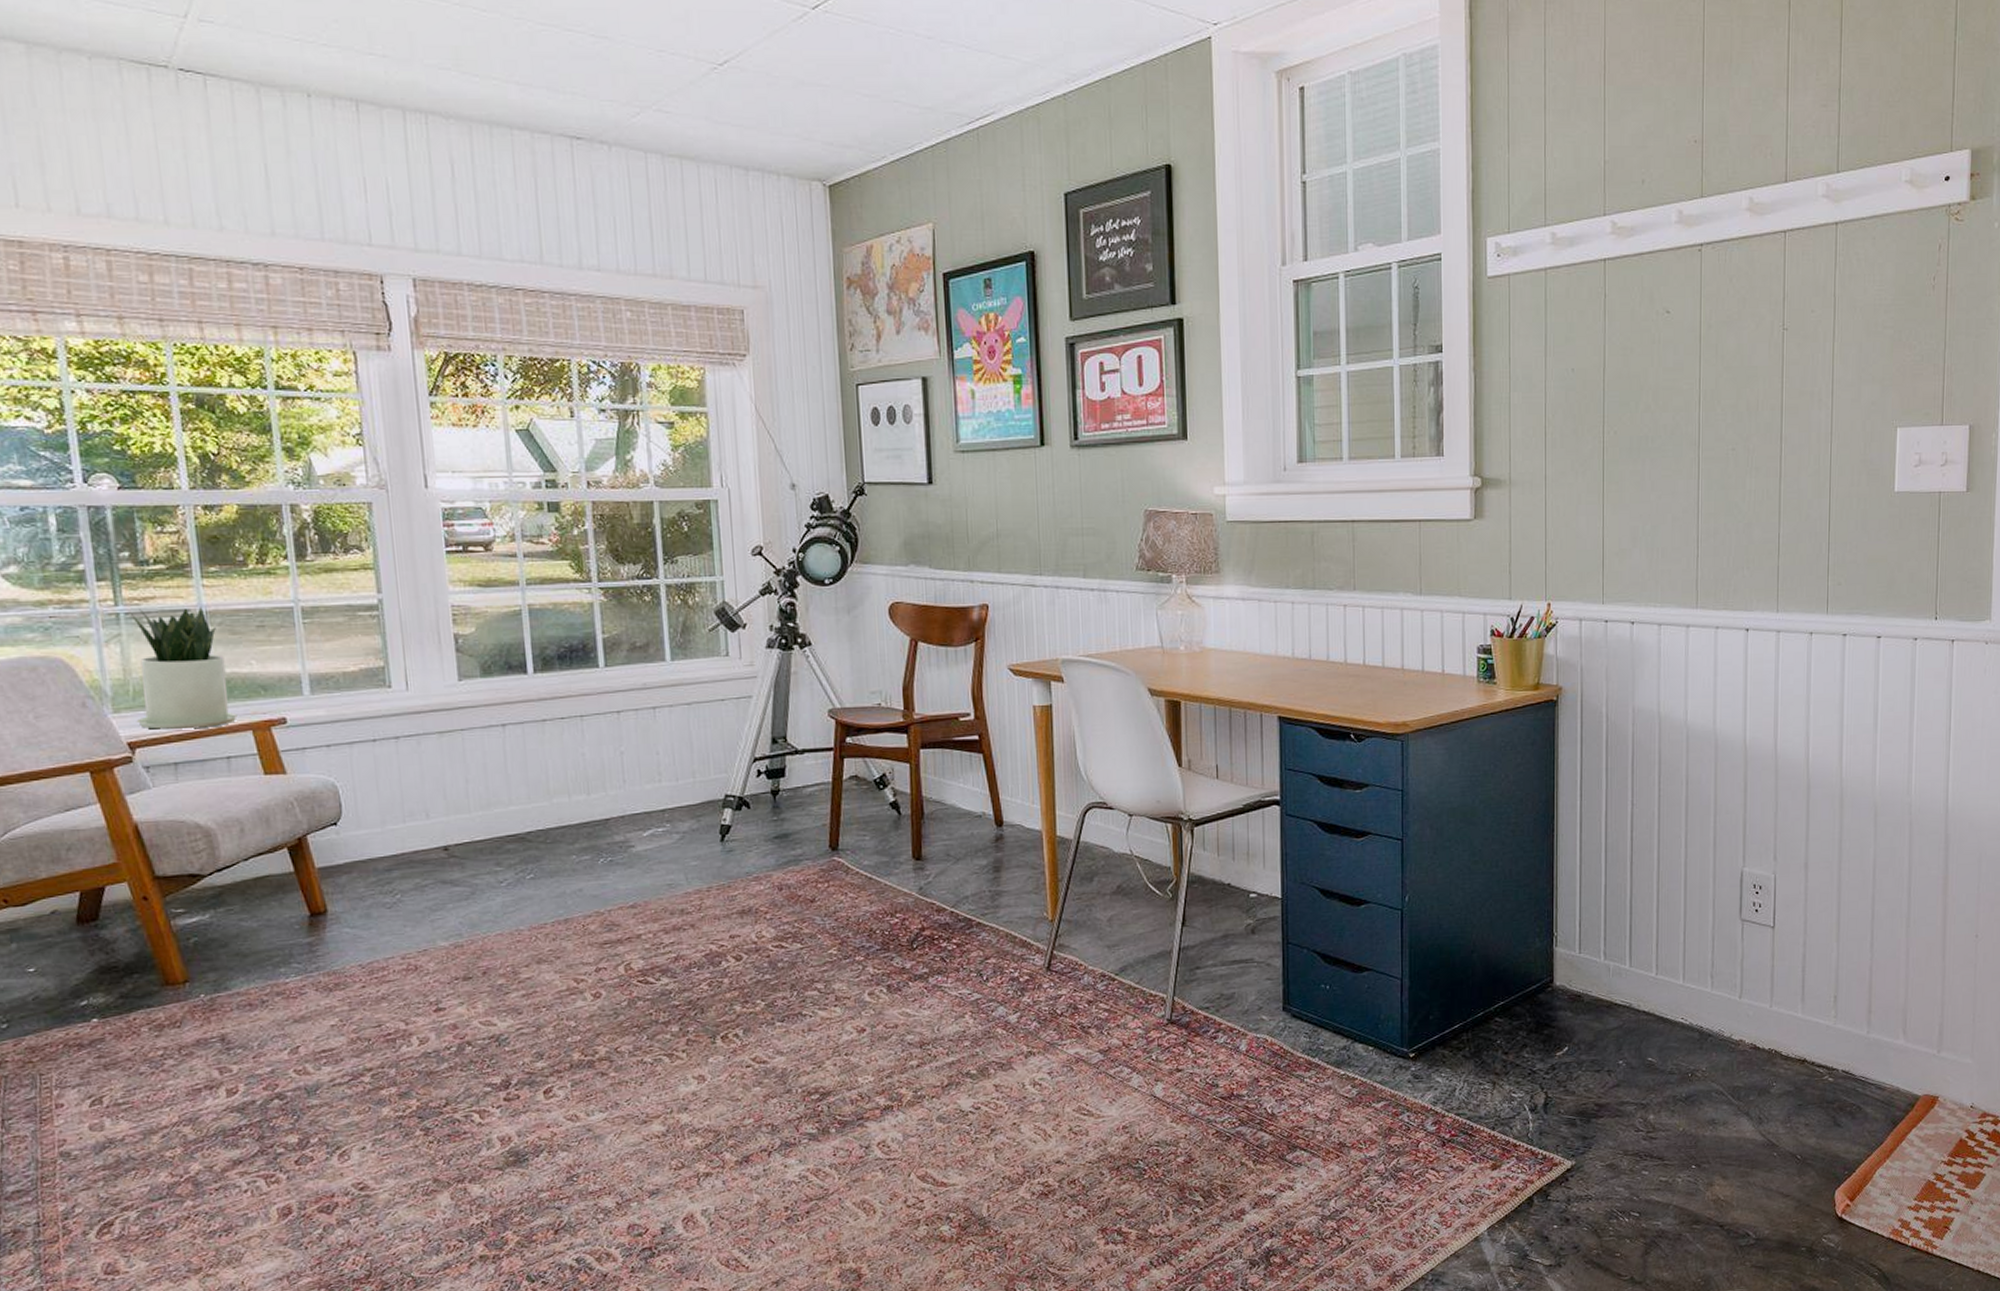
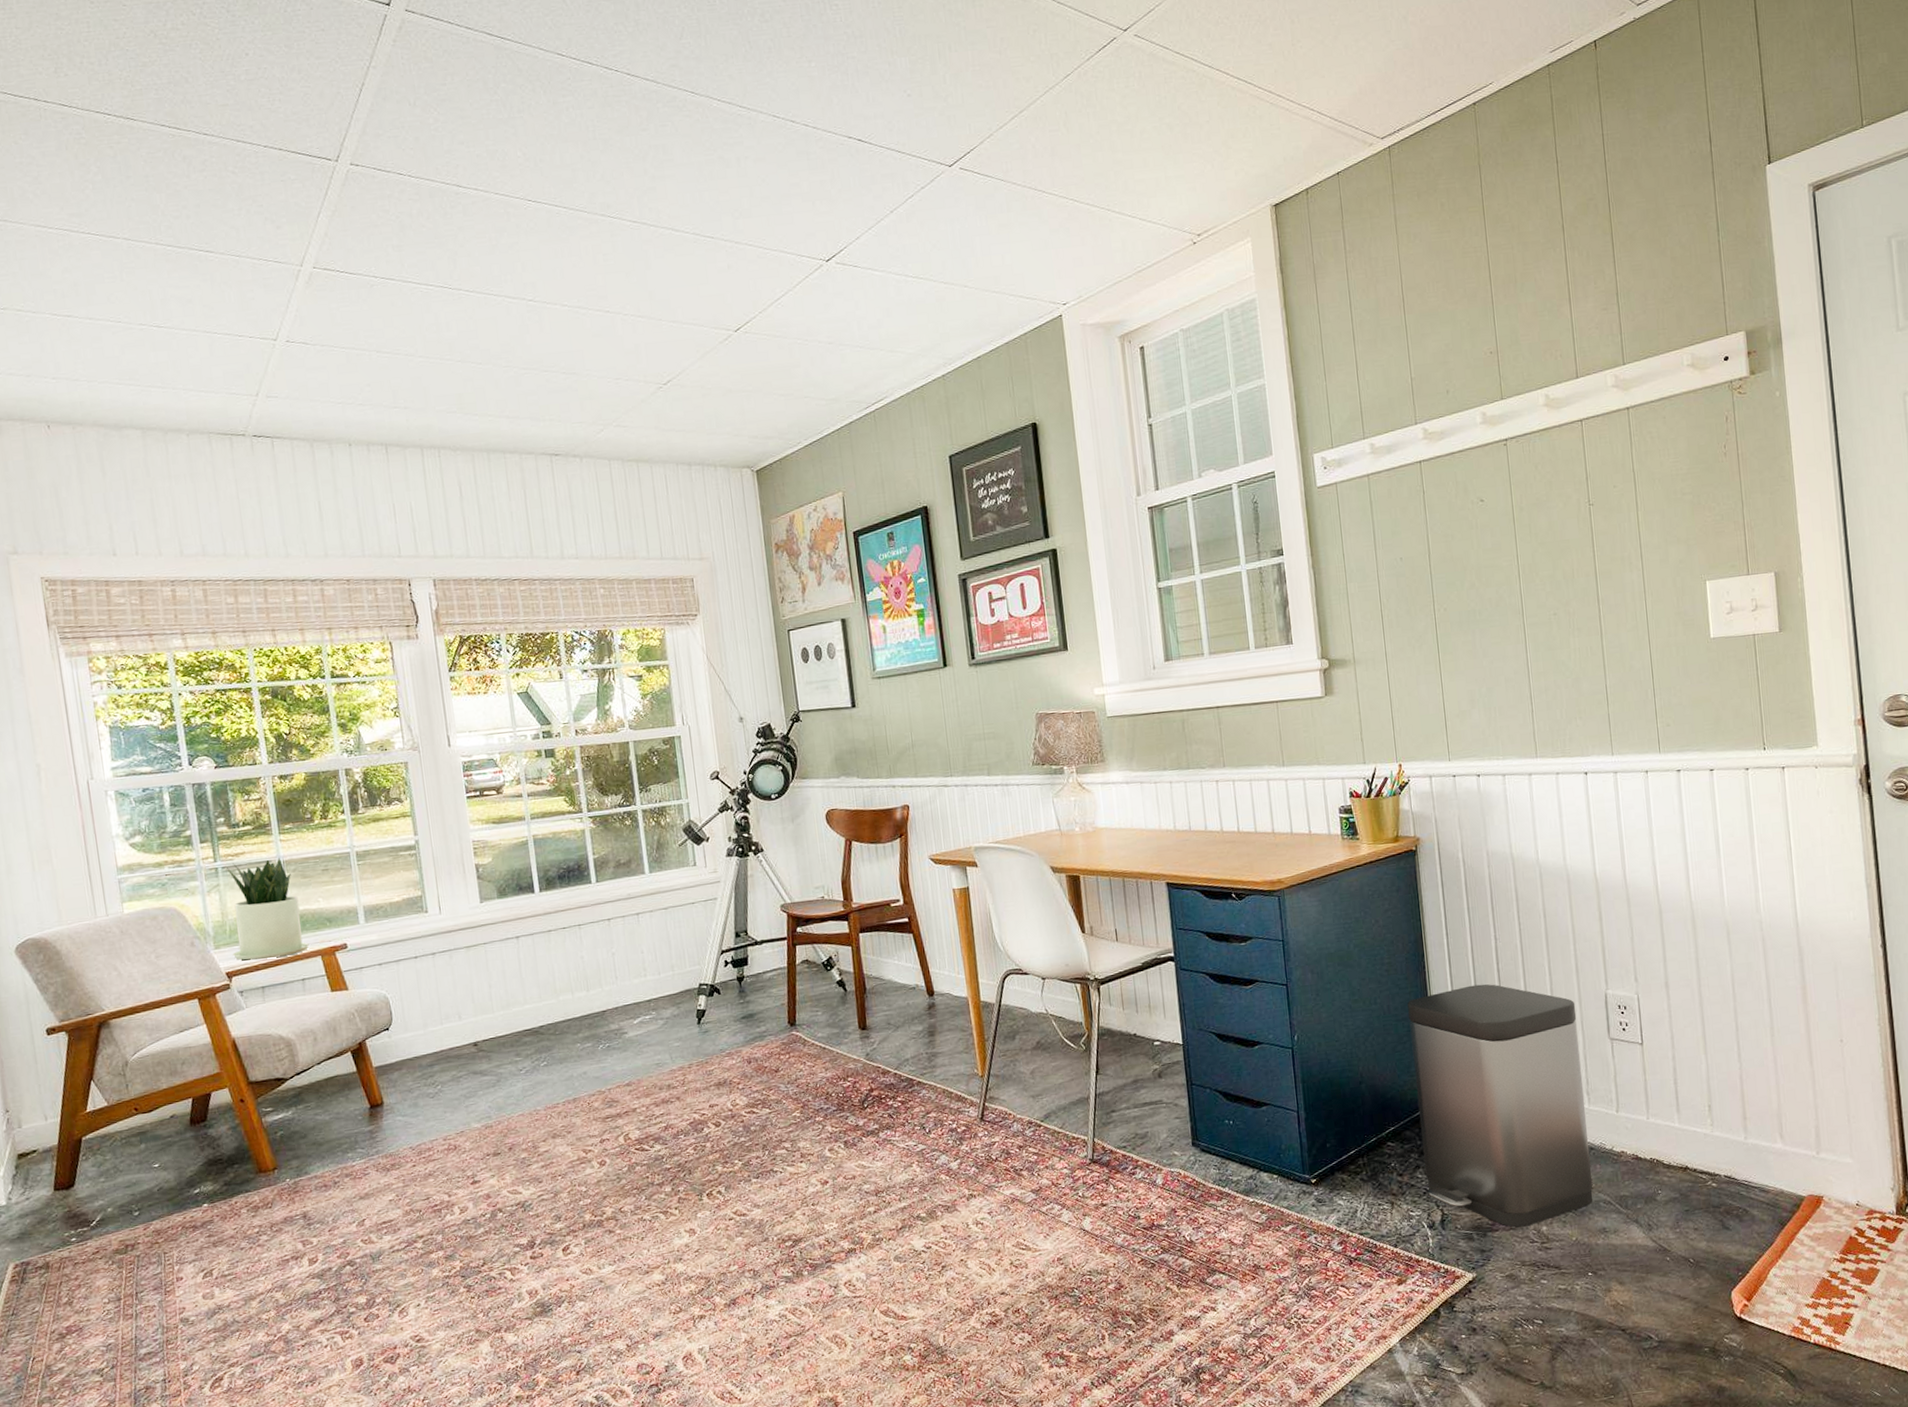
pedal bin: none [1531,852,1709,1115] -> present [1407,984,1593,1228]

